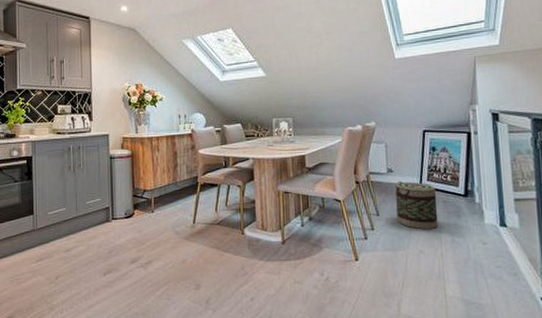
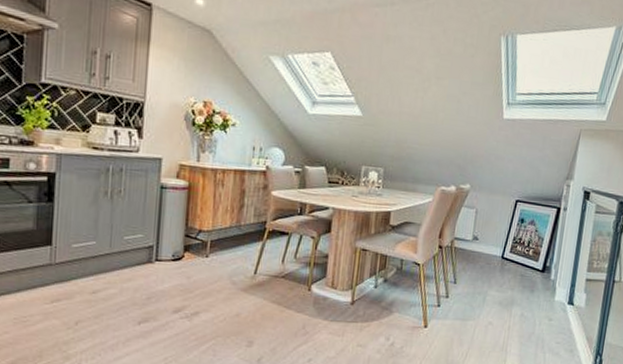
basket: present [395,181,439,230] -> none [473,250,517,302]

